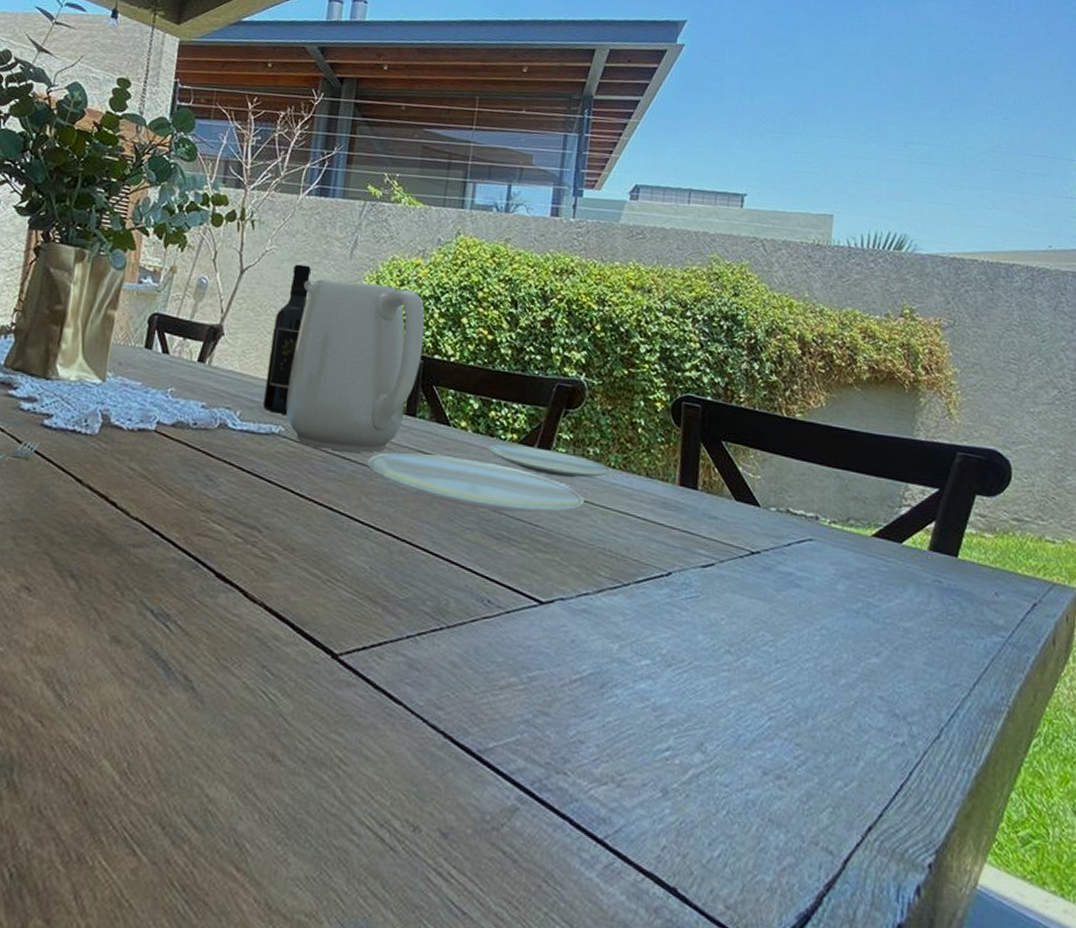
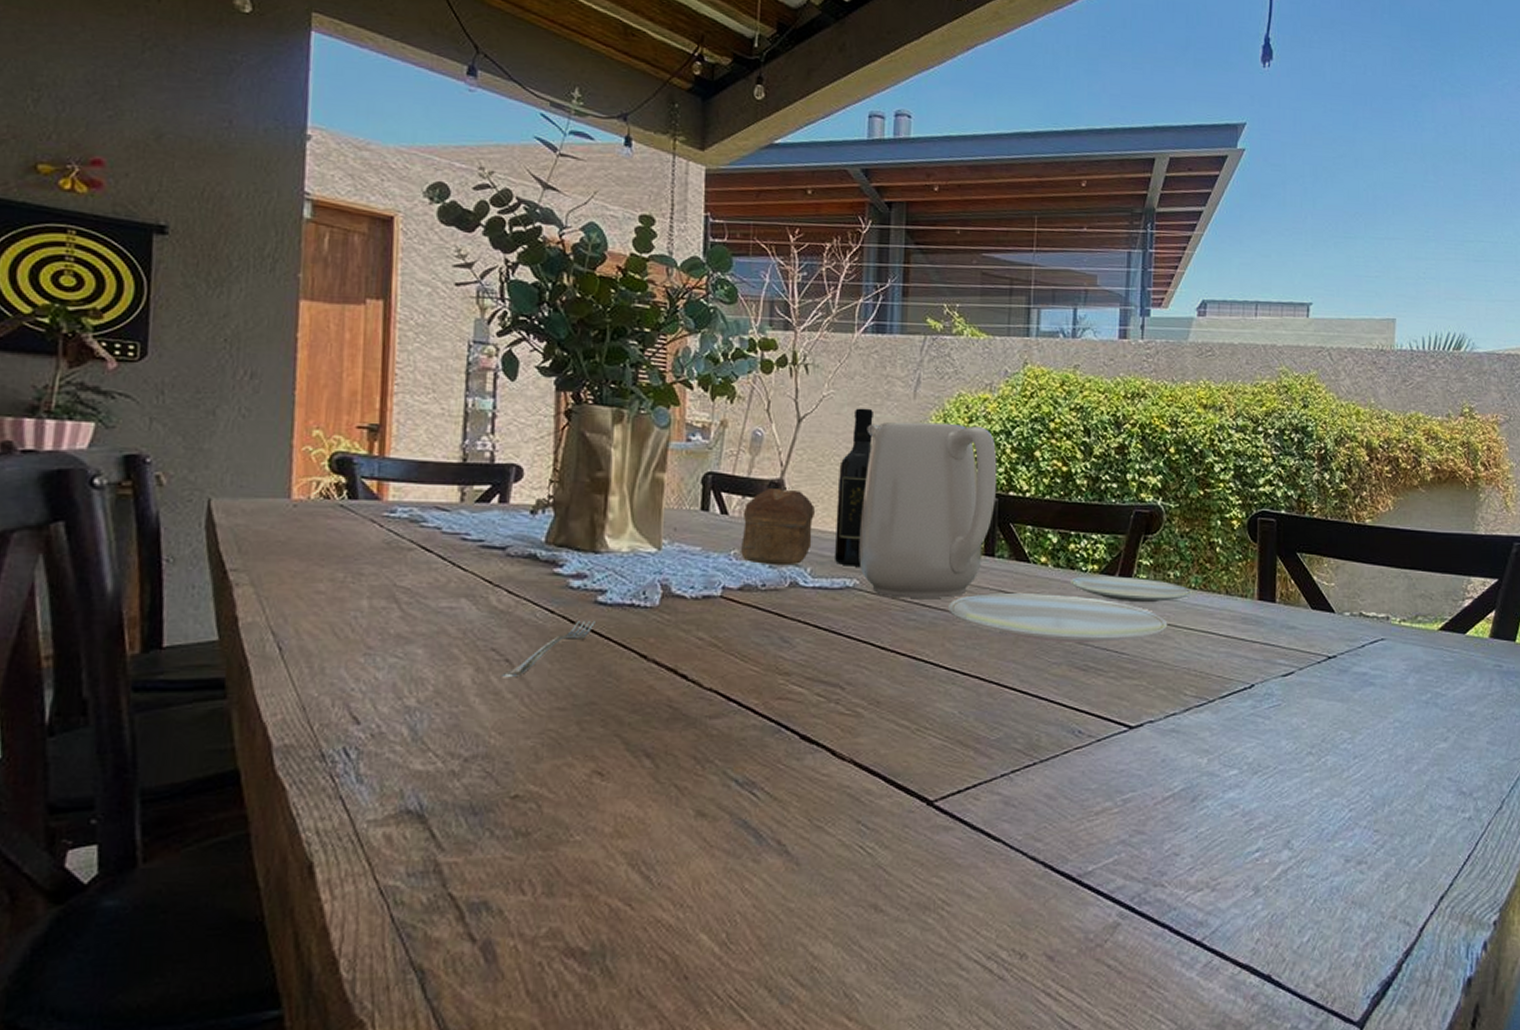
bread: none [177,332,249,408] -> present [741,487,815,566]

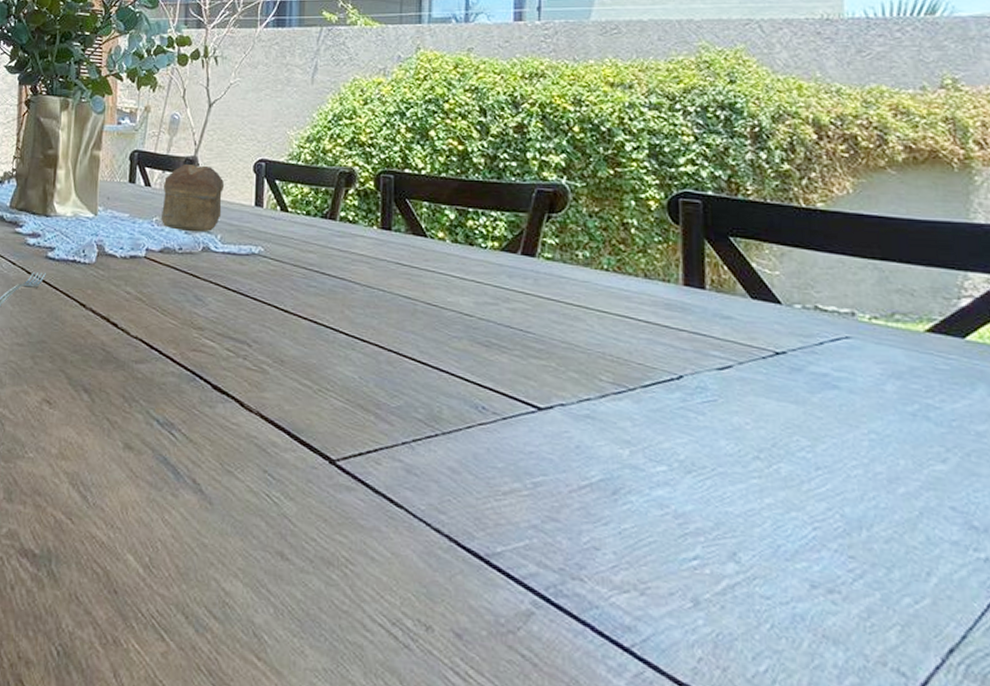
wine bottle: present [834,408,873,566] -> none [241,93,275,235]
pitcher: present [859,421,997,598] -> none [263,105,392,268]
plate: present [948,593,1168,644] -> none [347,265,578,320]
plate: present [1071,576,1193,603] -> none [470,252,606,283]

